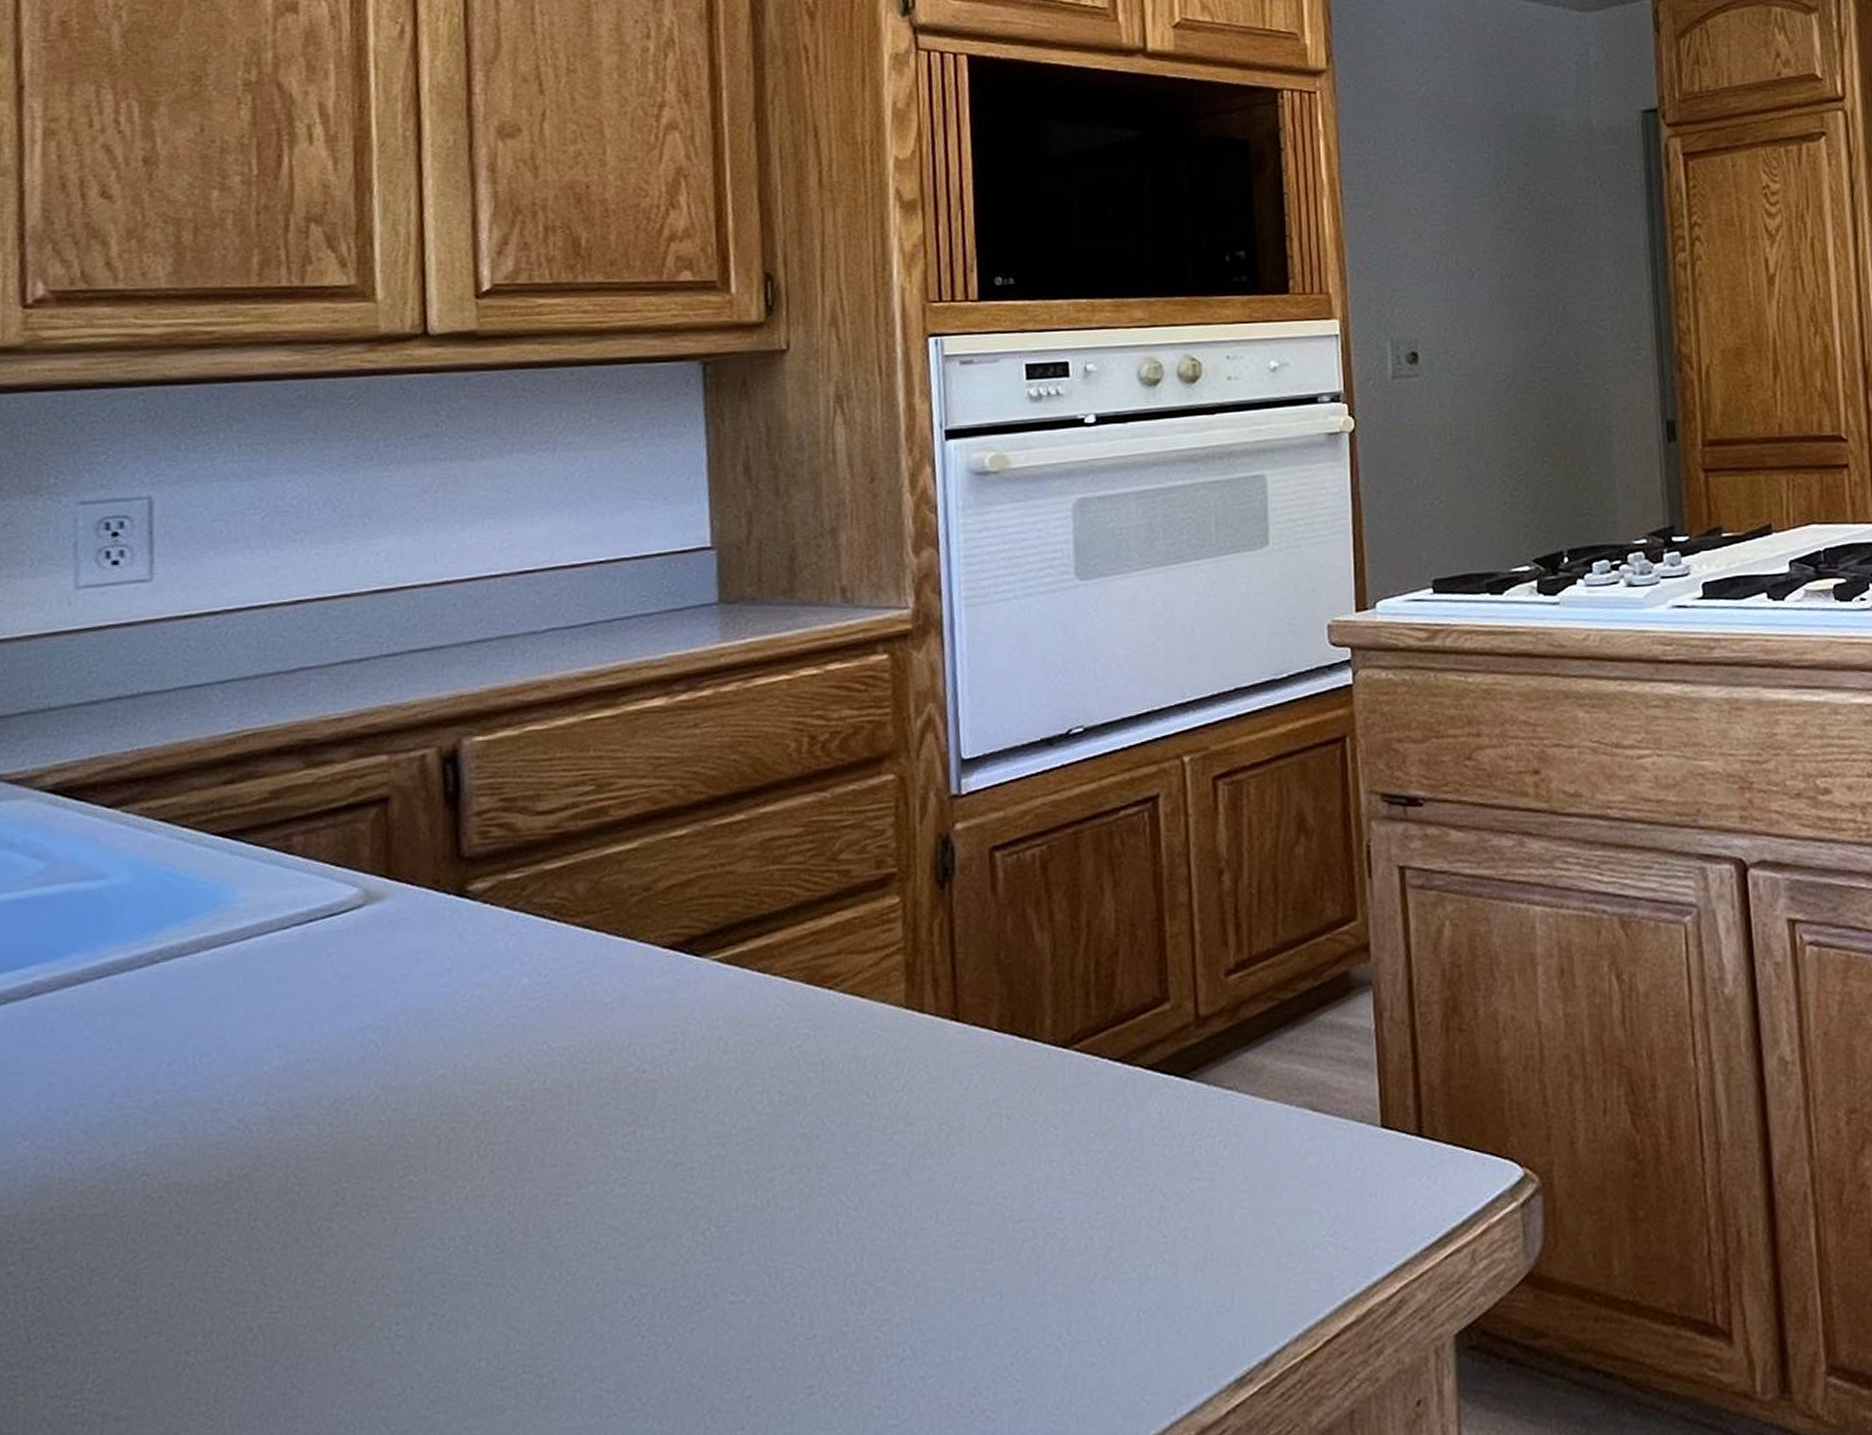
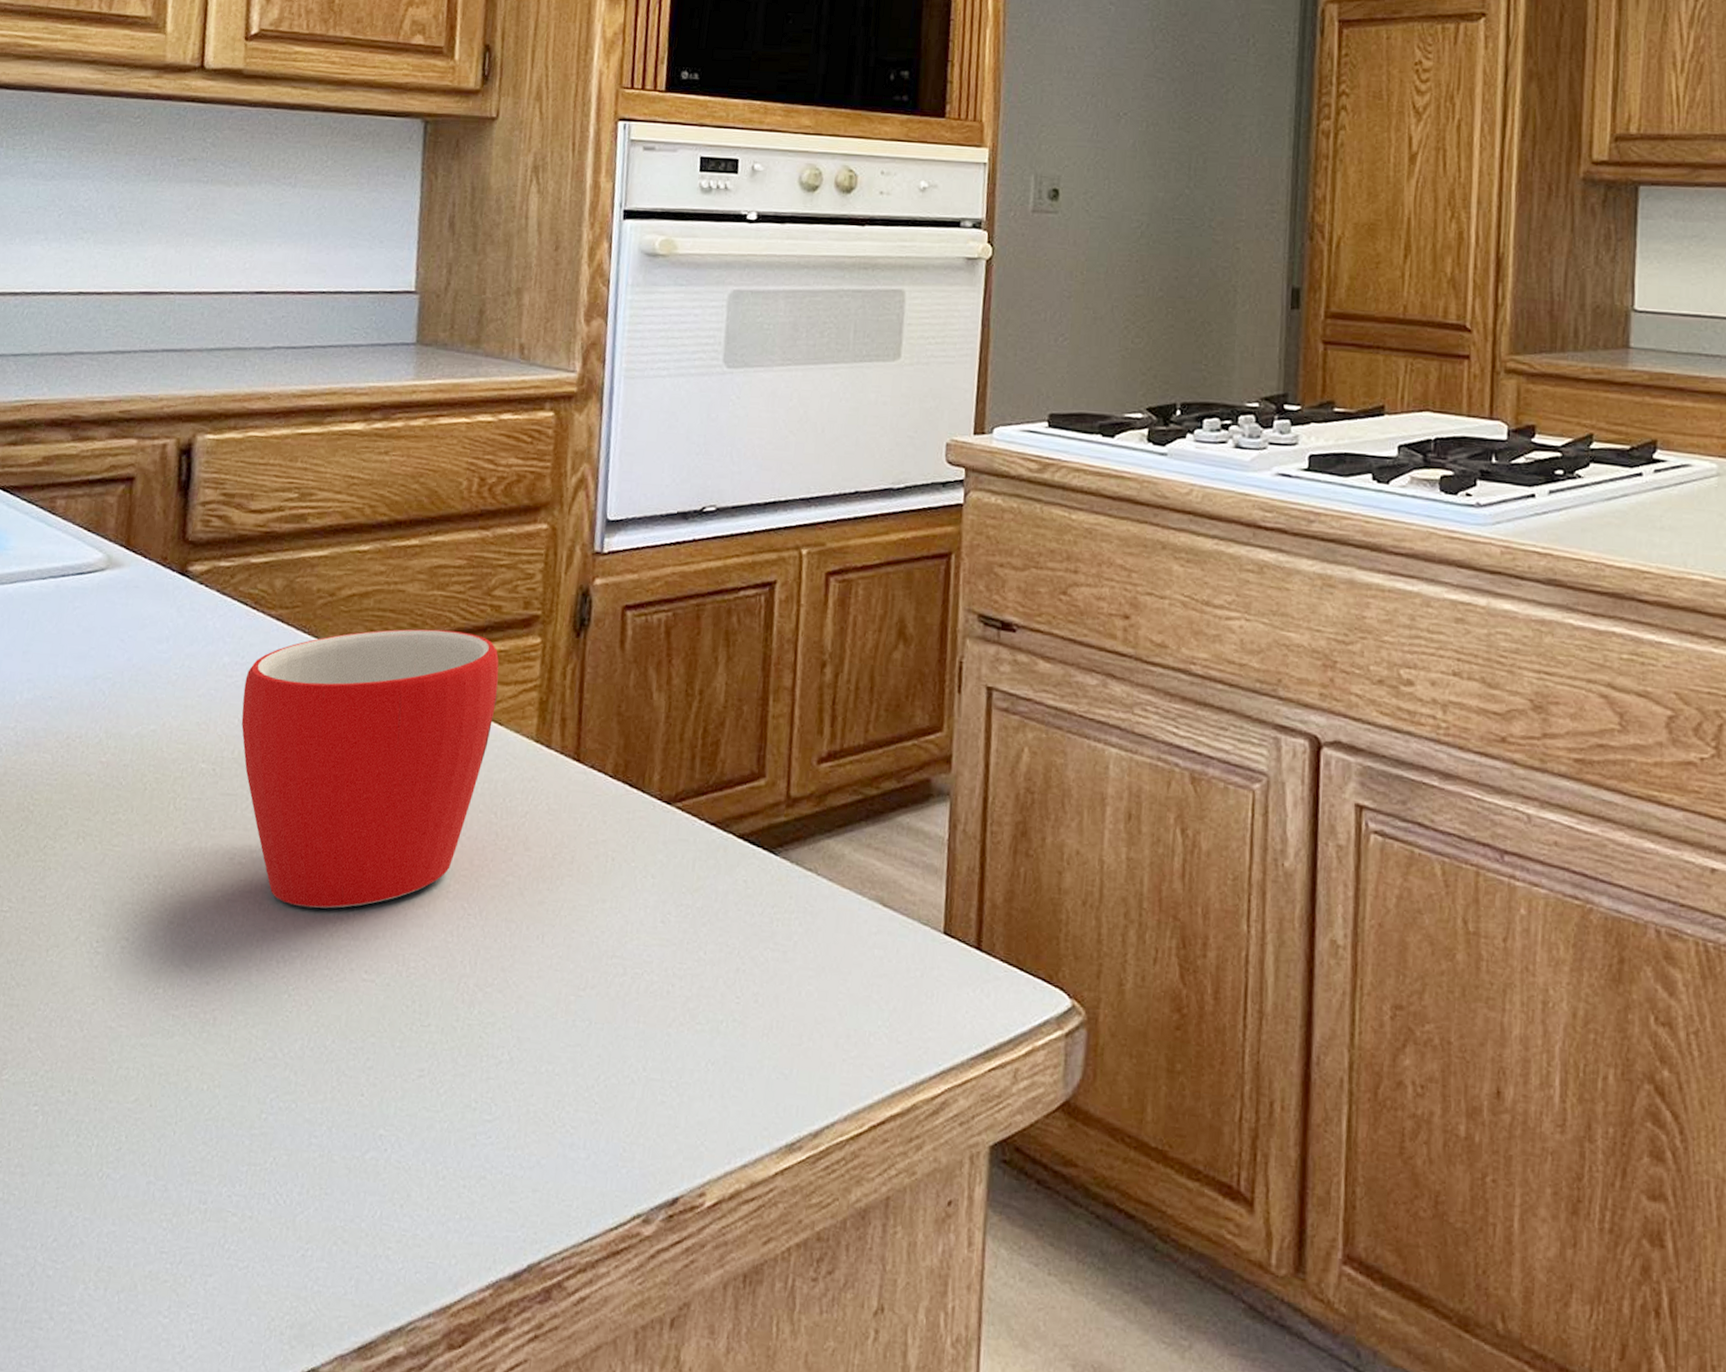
mug: none [550,905,856,1237] -> present [241,629,499,909]

